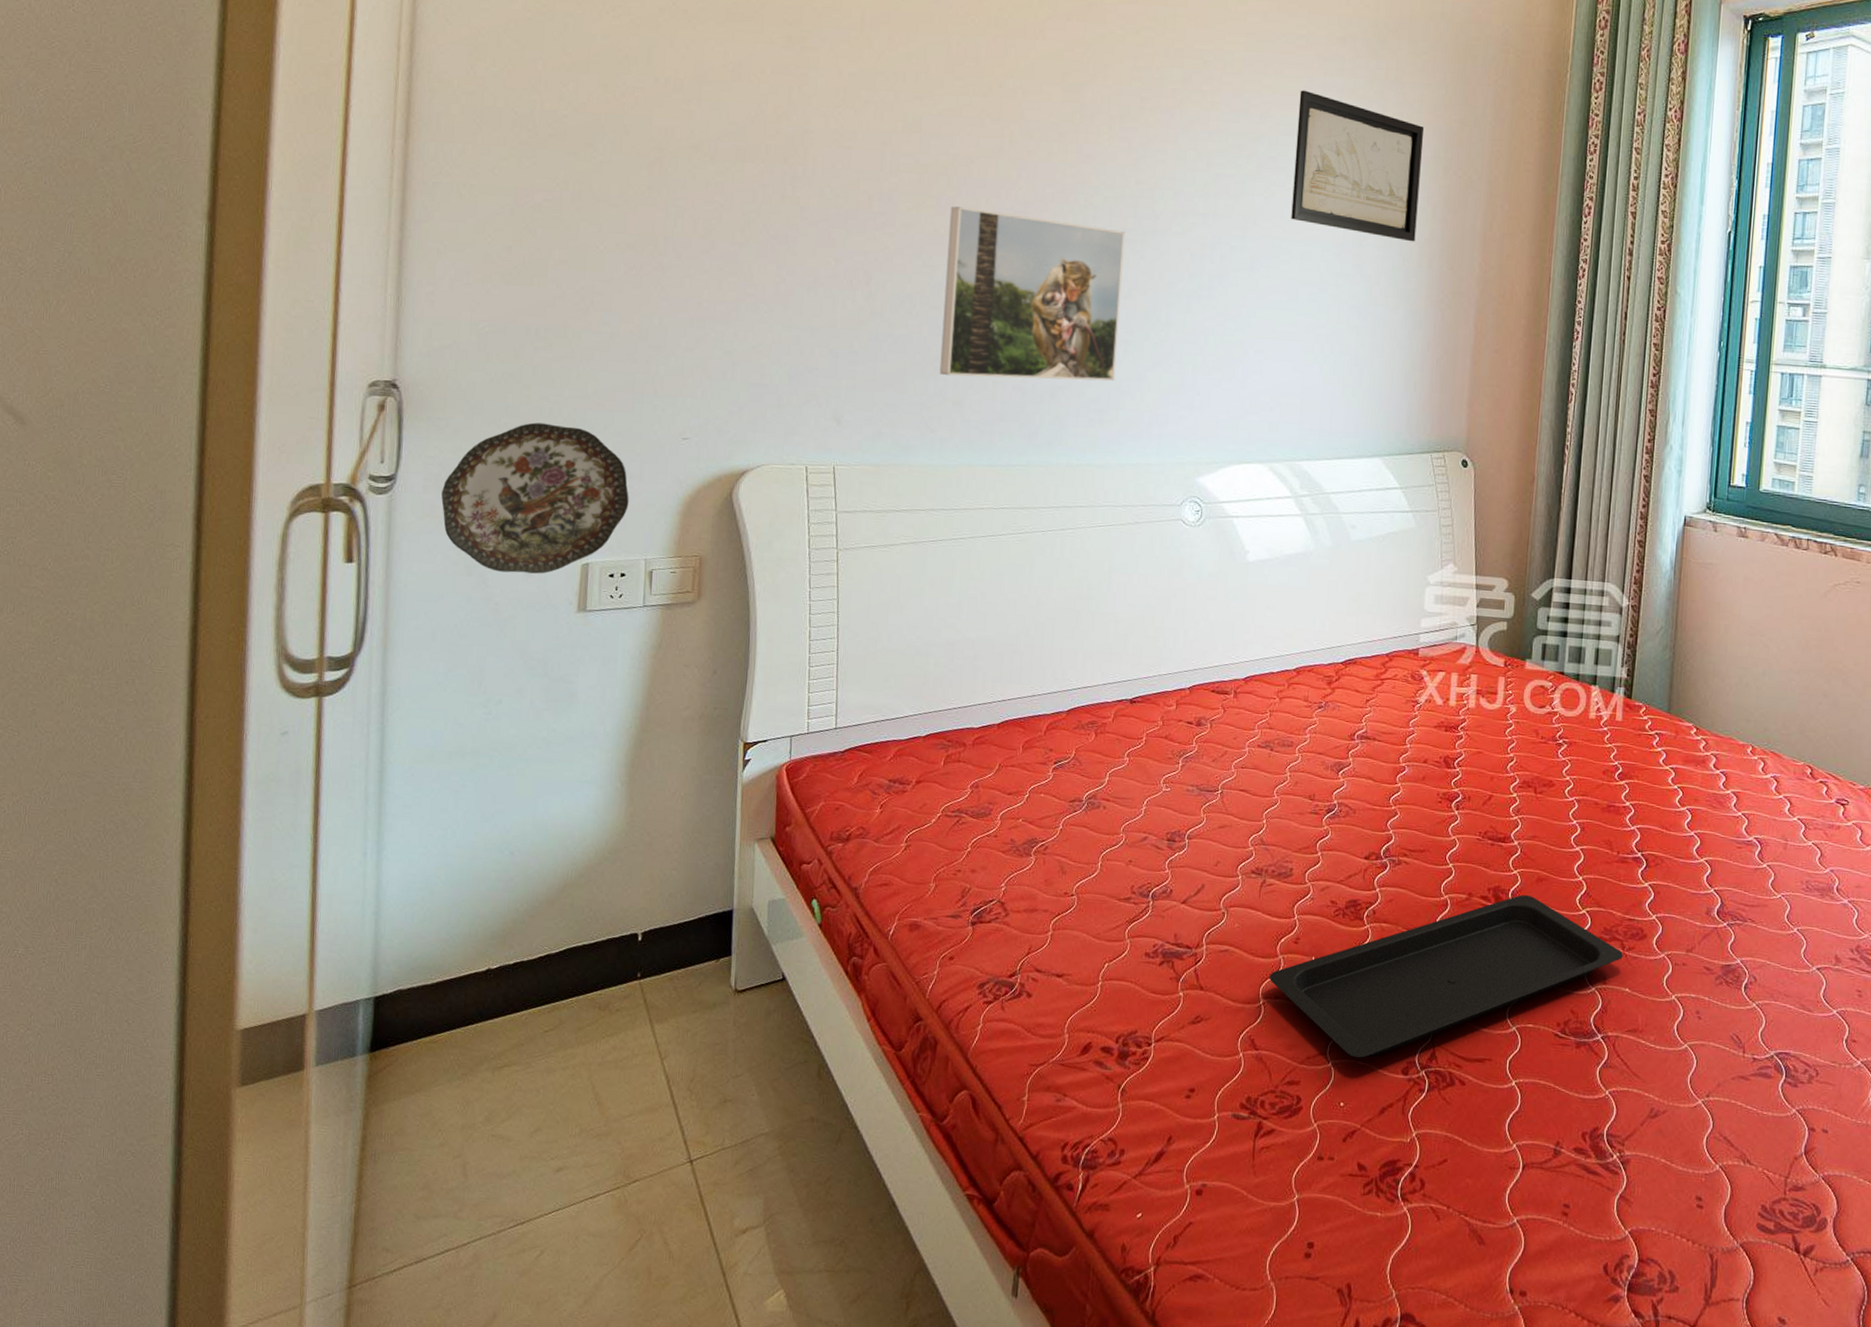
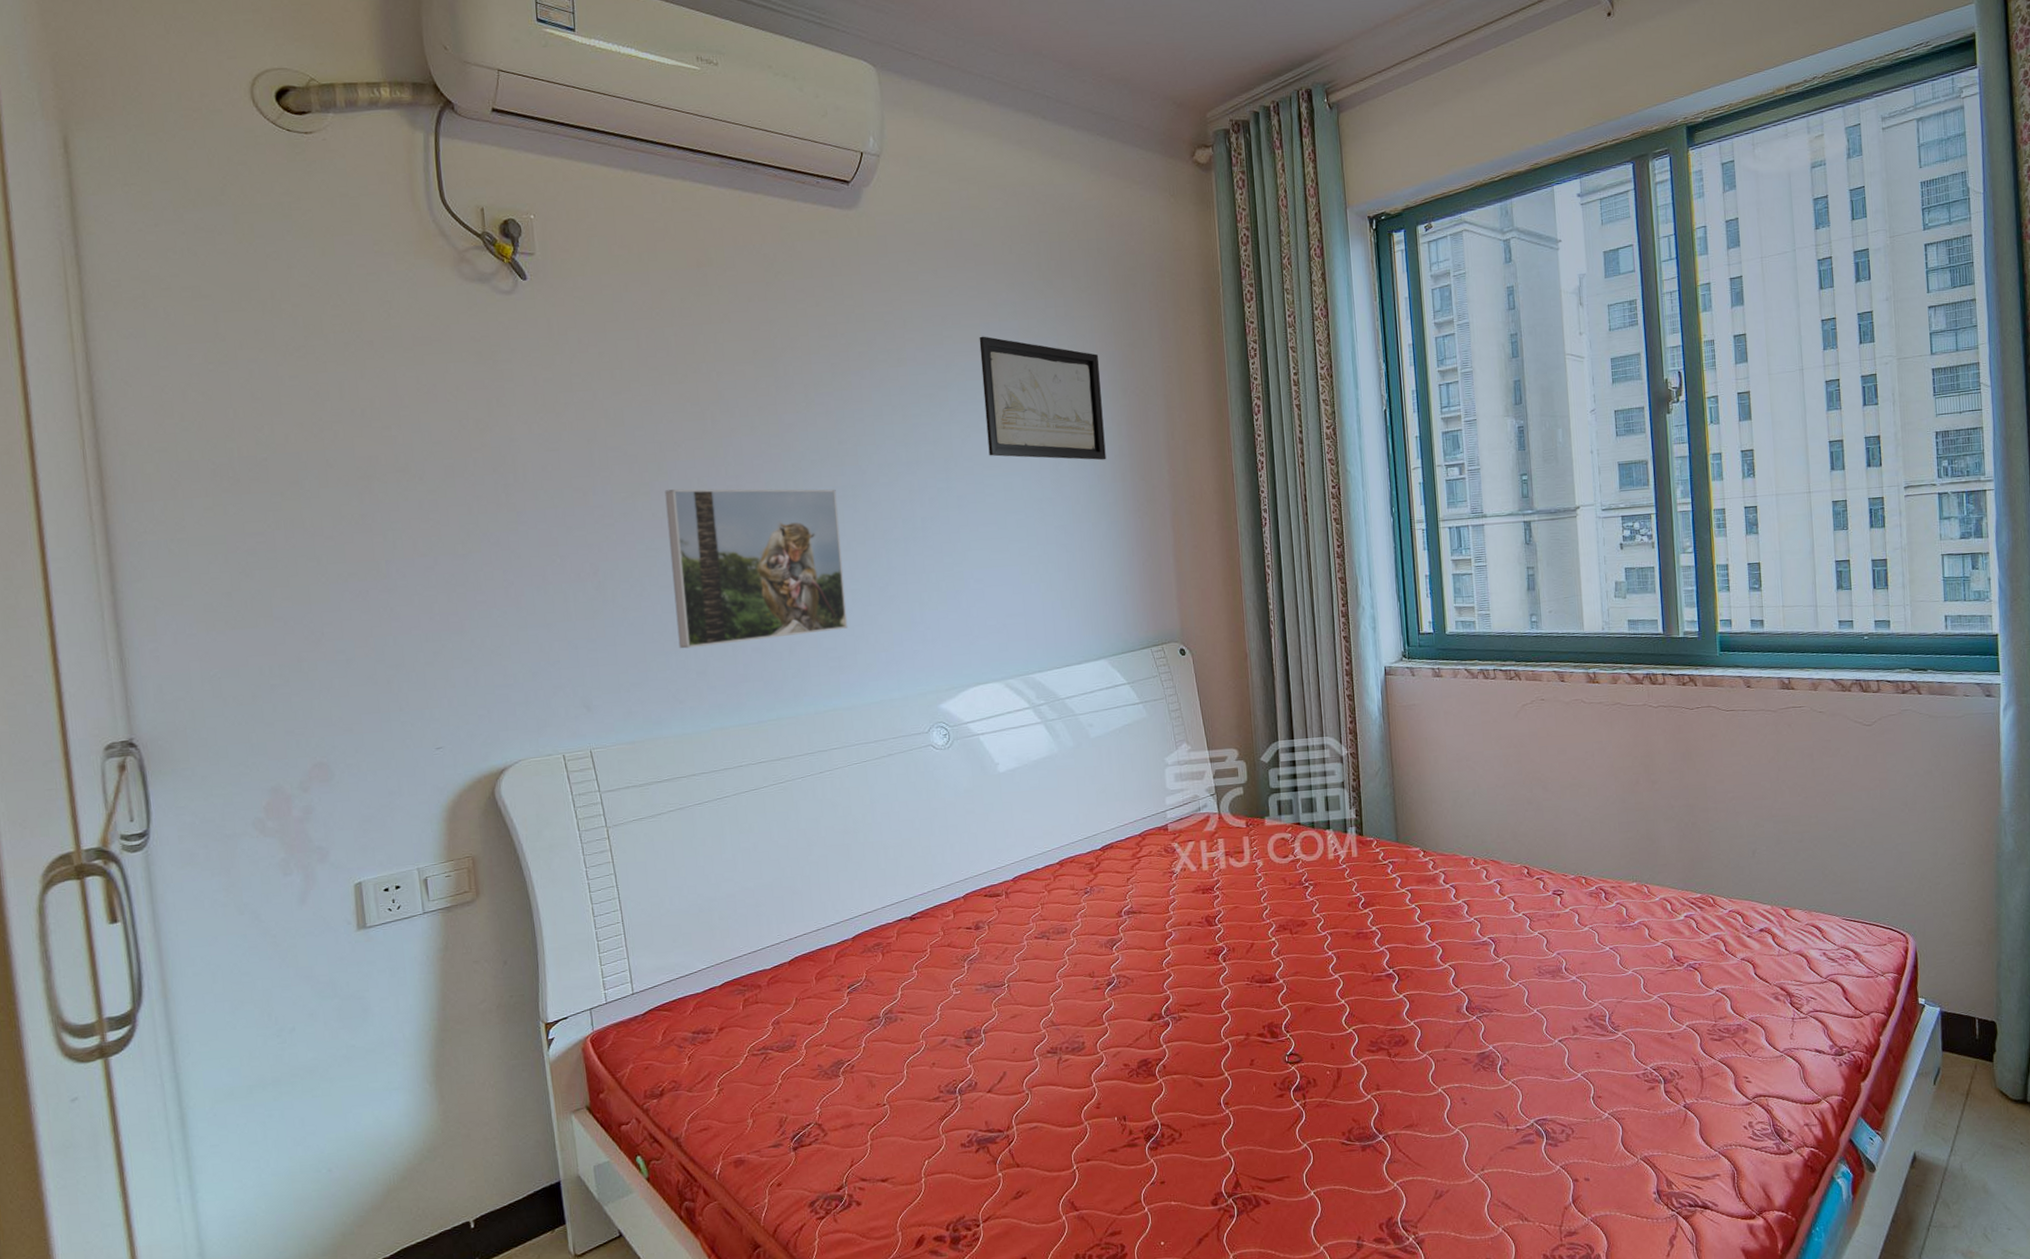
decorative plate: present [441,422,629,574] -> none [199,755,393,906]
serving tray: present [1268,895,1623,1058] -> none [1078,1025,1391,1199]

